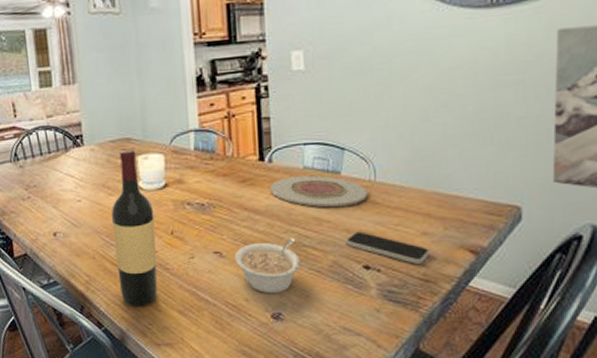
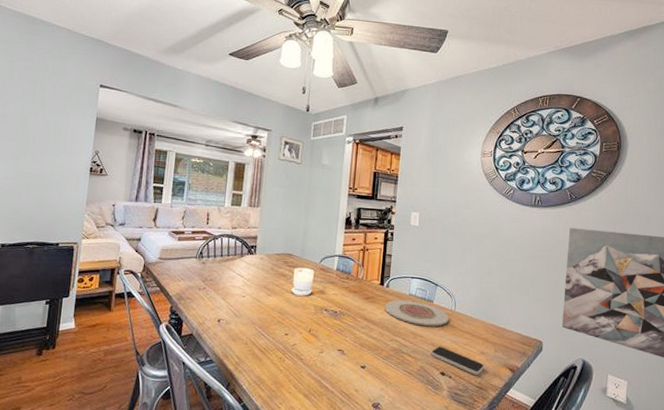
wine bottle: present [111,149,158,307] -> none [262,262,299,388]
legume: present [234,238,301,294] -> none [352,345,398,388]

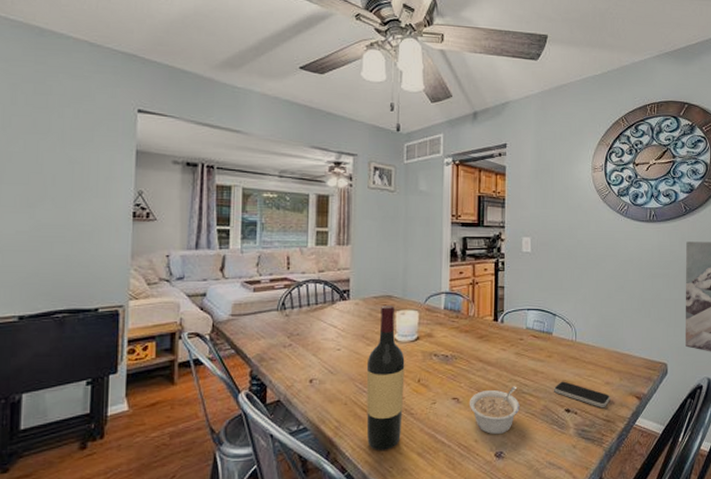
wine bottle: none [262,262,299,388] -> present [366,306,405,450]
legume: none [352,345,398,388] -> present [469,386,520,435]
plate: present [385,300,449,327] -> none [501,335,570,362]

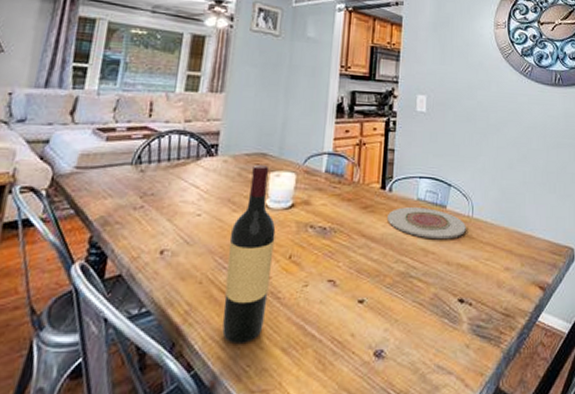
legume: present [469,386,520,435] -> none [346,268,406,328]
plate: none [501,335,570,362] -> present [387,207,466,240]
smartphone: present [554,381,611,409] -> none [446,264,511,300]

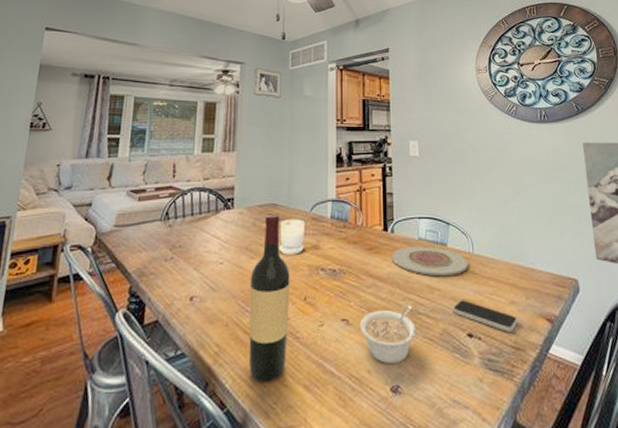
legume: none [346,268,406,328] -> present [359,305,416,365]
smartphone: none [446,264,511,300] -> present [453,300,518,333]

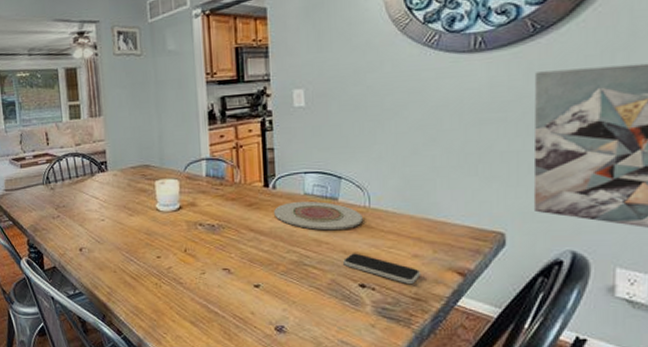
wine bottle: present [248,215,290,382] -> none [131,175,172,317]
legume: present [359,305,416,365] -> none [241,257,302,308]

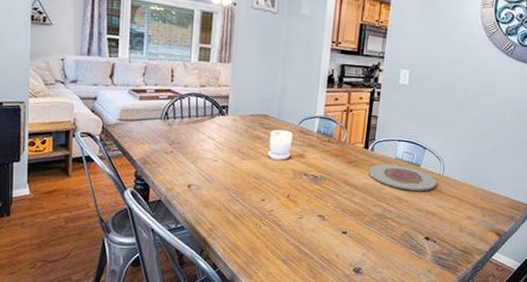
smartphone: present [343,253,421,285] -> none [416,211,471,240]

